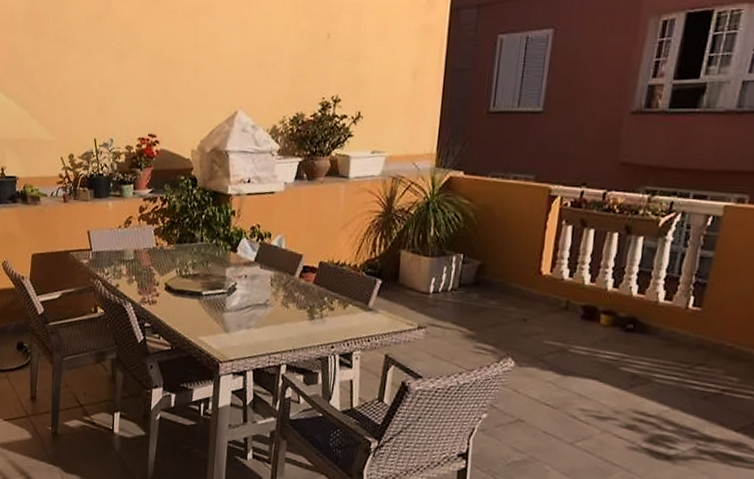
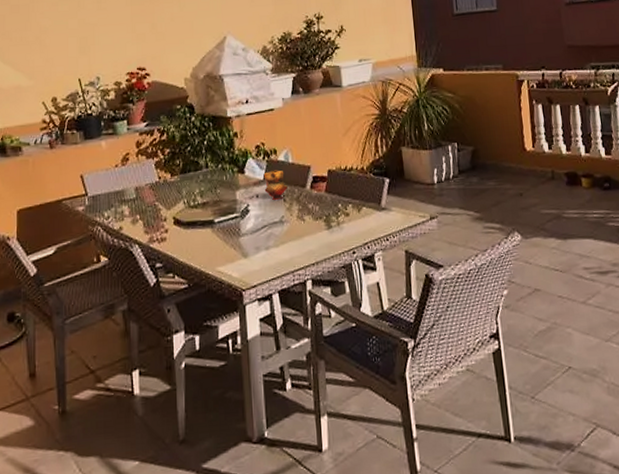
teapot: none [253,253,277,284] -> present [263,170,288,201]

